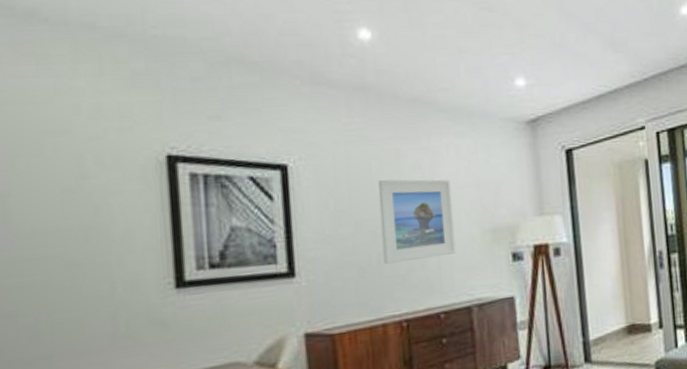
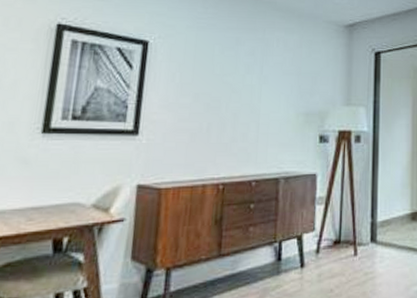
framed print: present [377,179,456,264] -> none [212,62,276,133]

